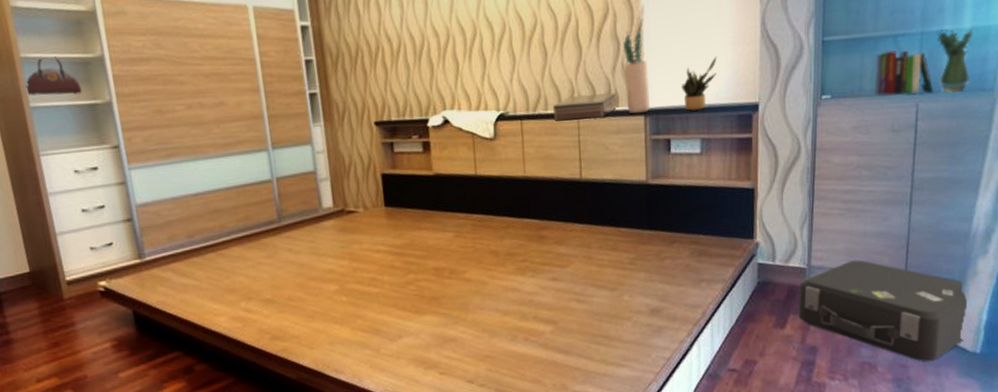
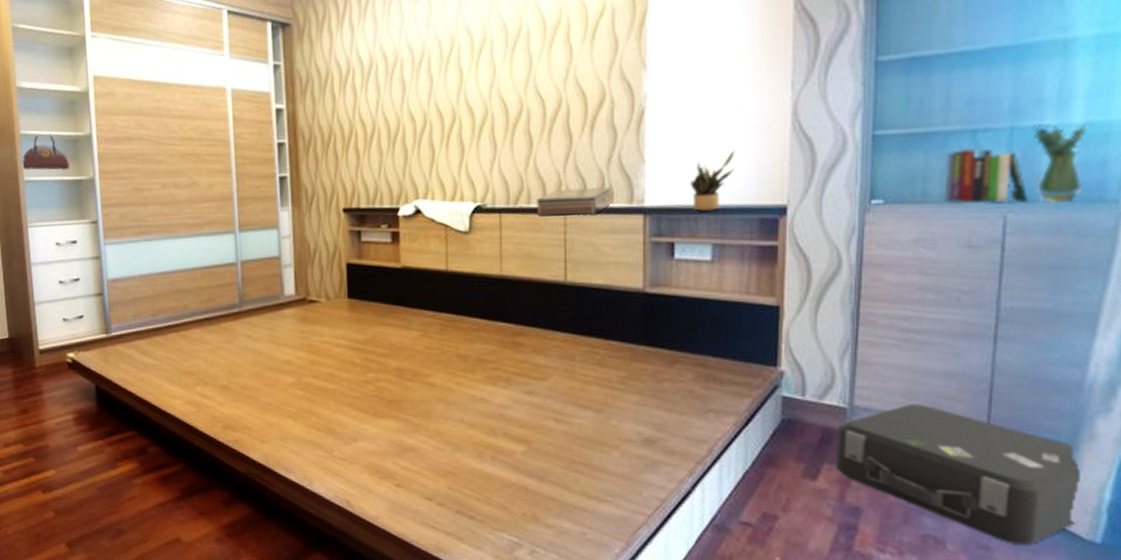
vase: present [623,26,650,115] -> none [620,114,652,213]

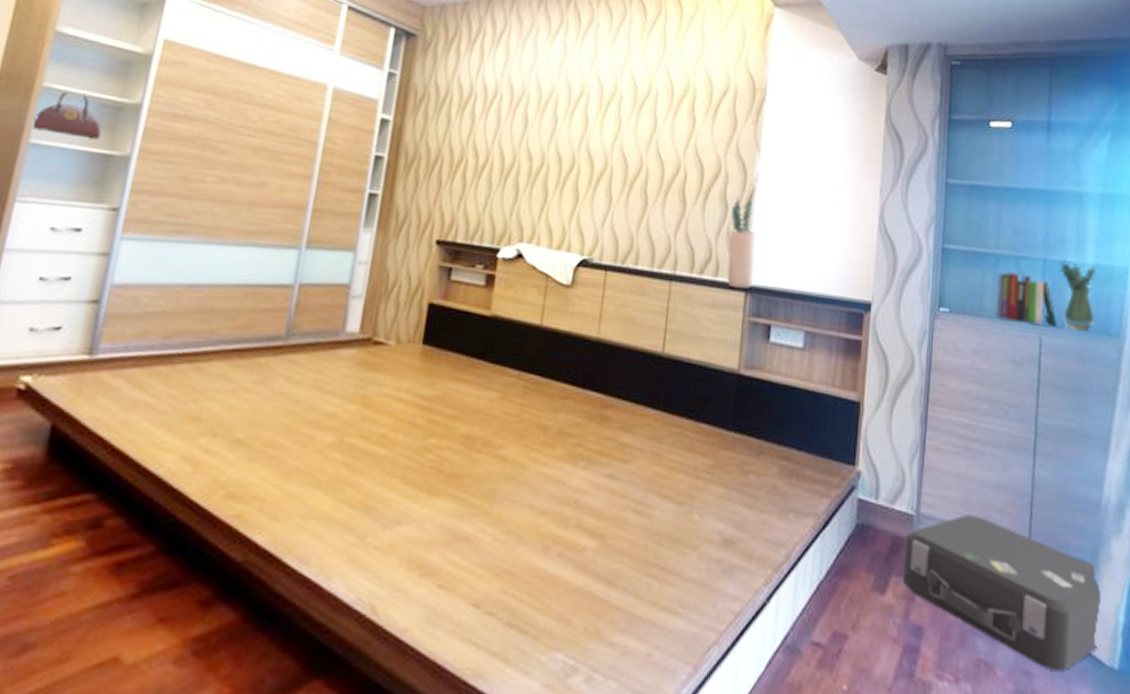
decorative box: present [537,187,613,217] -> none [643,255,718,286]
vase: none [620,114,652,213] -> present [727,193,755,290]
potted plant: present [690,149,735,211] -> none [789,241,831,298]

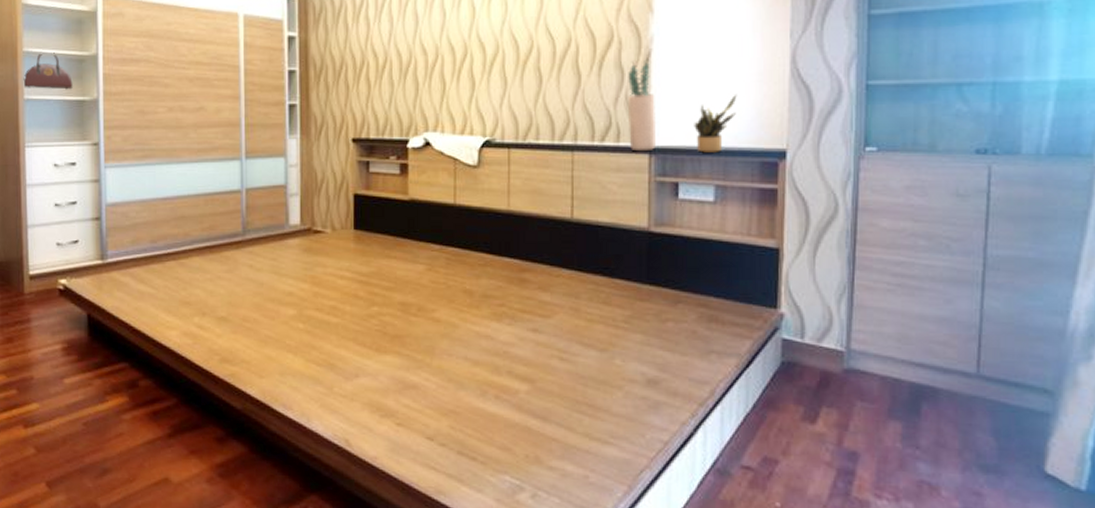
potted plant: none [789,241,831,298] -> present [694,94,737,153]
suitcase: present [902,514,1102,671] -> none [833,348,1066,492]
books: present [995,271,1058,327] -> none [933,100,1012,155]
vase: present [1059,260,1097,332] -> none [1013,80,1062,157]

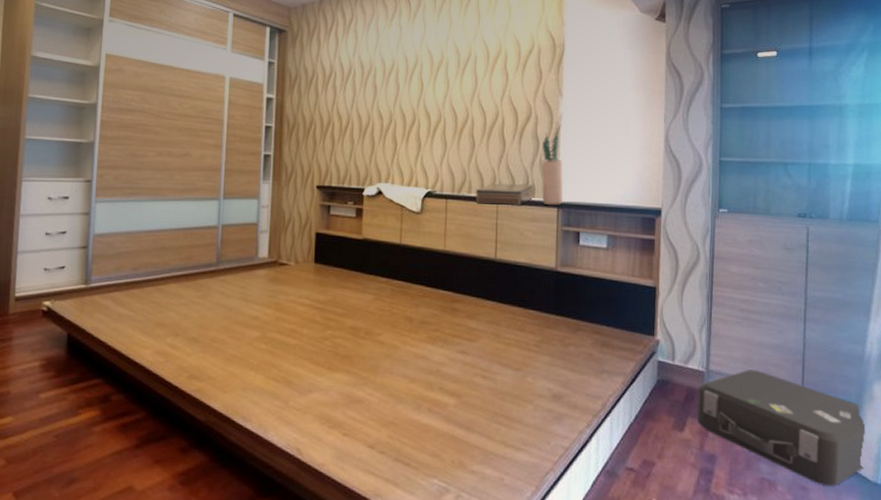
handbag: present [23,52,73,90] -> none [25,99,72,133]
decorative box: none [545,126,619,153] -> present [476,184,534,205]
potted plant: present [694,94,737,153] -> none [592,163,625,209]
suitcase: none [833,348,1066,492] -> present [697,369,866,486]

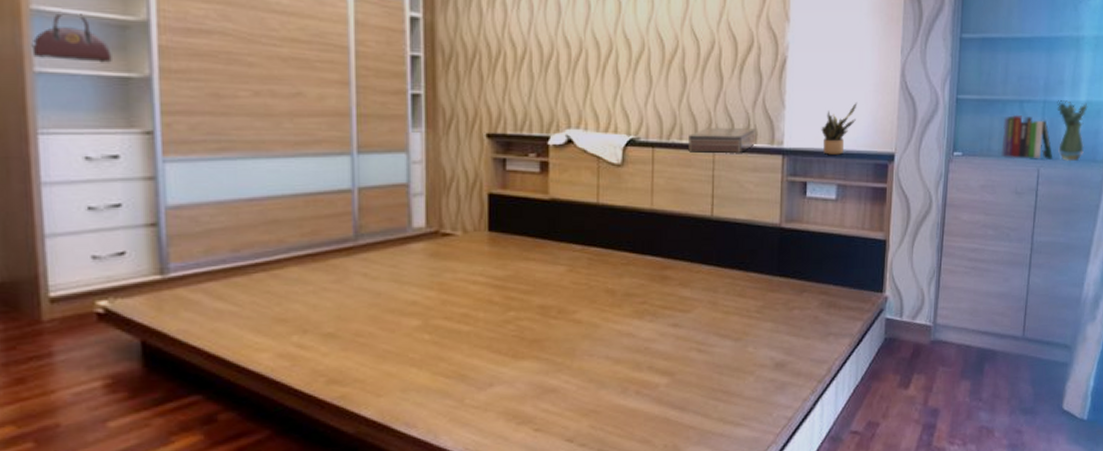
handbag: none [25,99,72,133] -> present [31,13,112,63]
vase: present [541,130,564,206] -> none [764,63,790,153]
potted plant: none [592,163,625,209] -> present [821,102,858,155]
suitcase: present [697,369,866,486] -> none [922,320,1078,427]
books: none [767,175,823,218] -> present [1001,114,1053,159]
vase: none [823,163,856,221] -> present [1056,100,1088,162]

